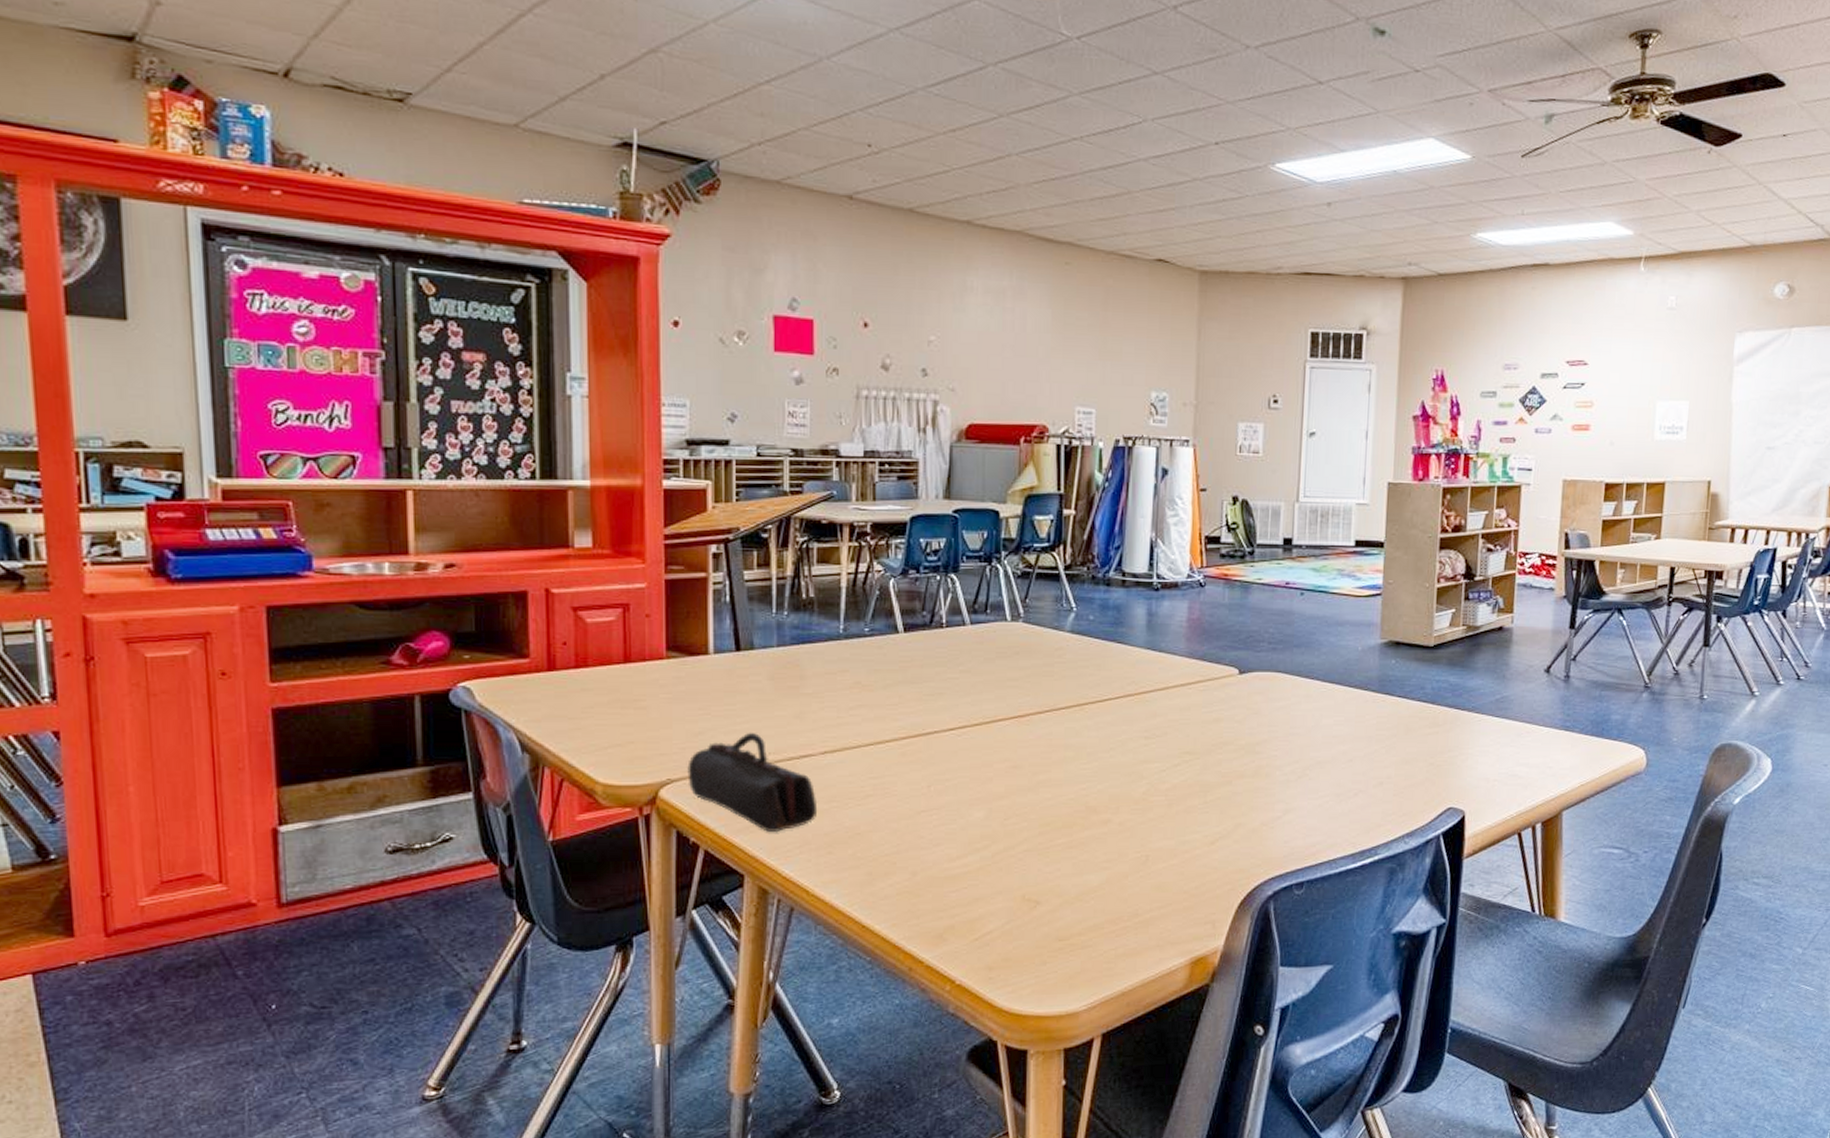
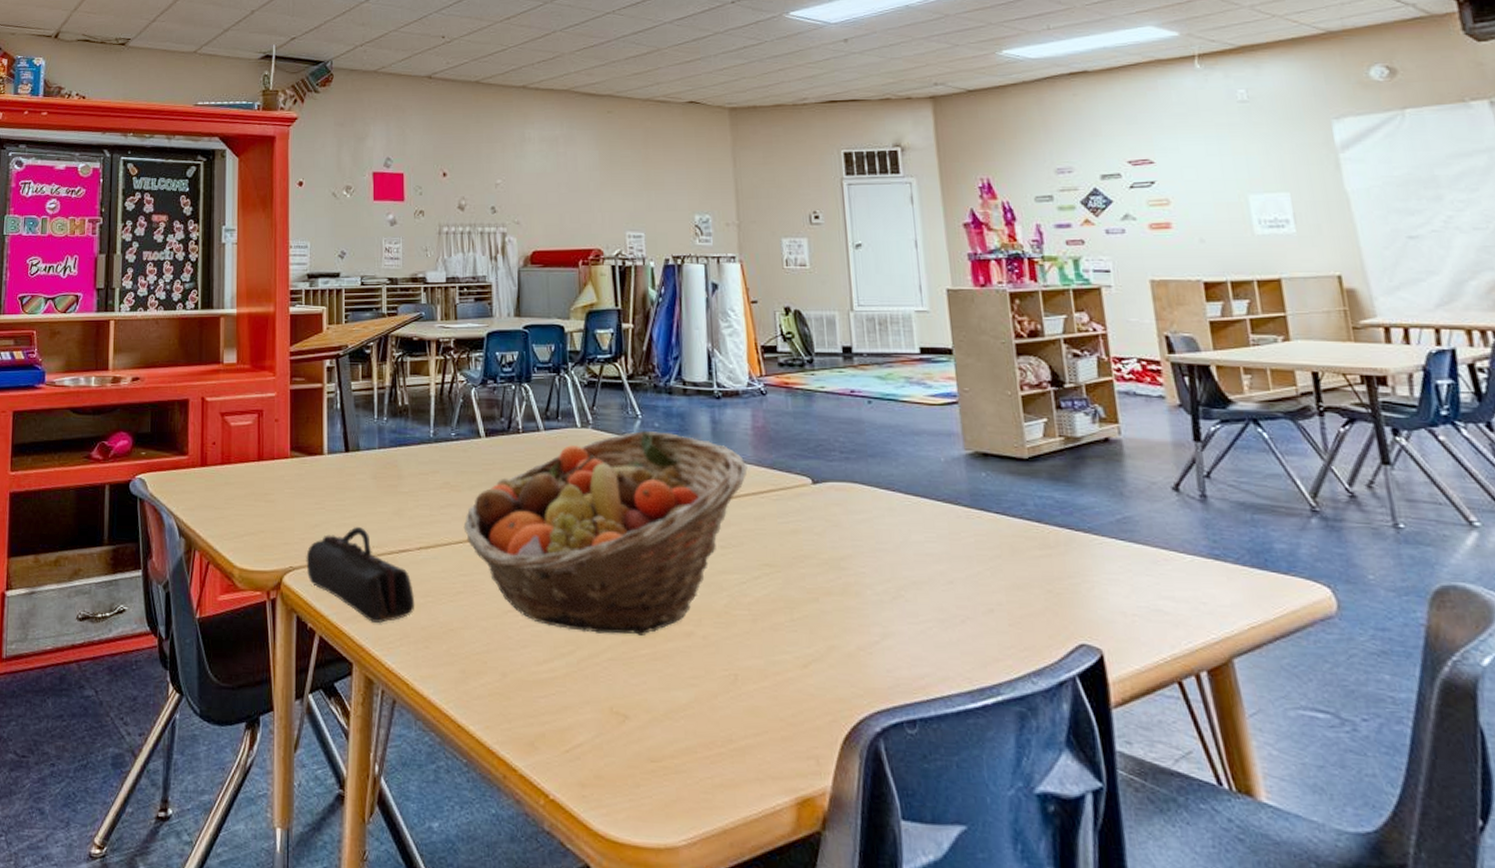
fruit basket: none [875,624,1179,827] -> present [463,431,747,636]

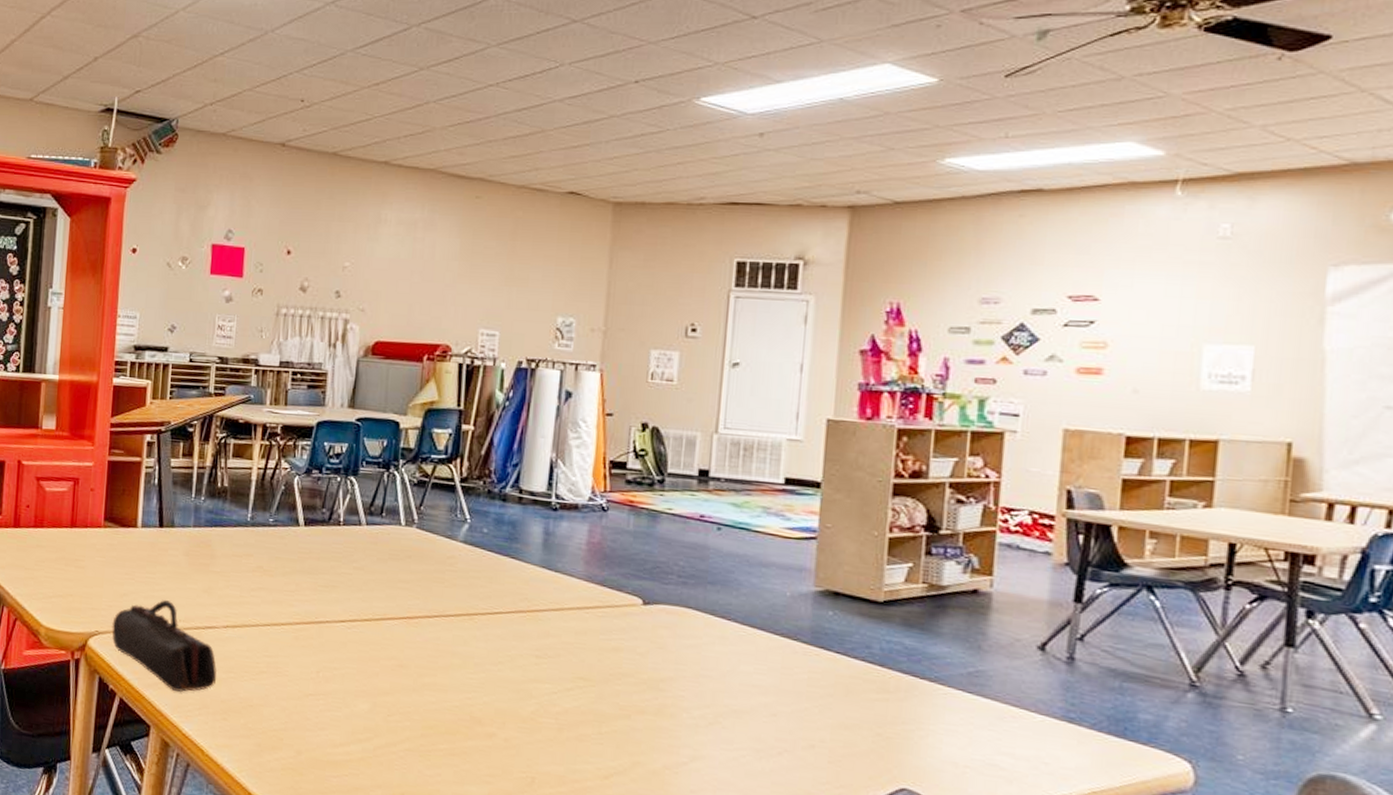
fruit basket: present [463,431,747,636] -> none [272,535,576,732]

